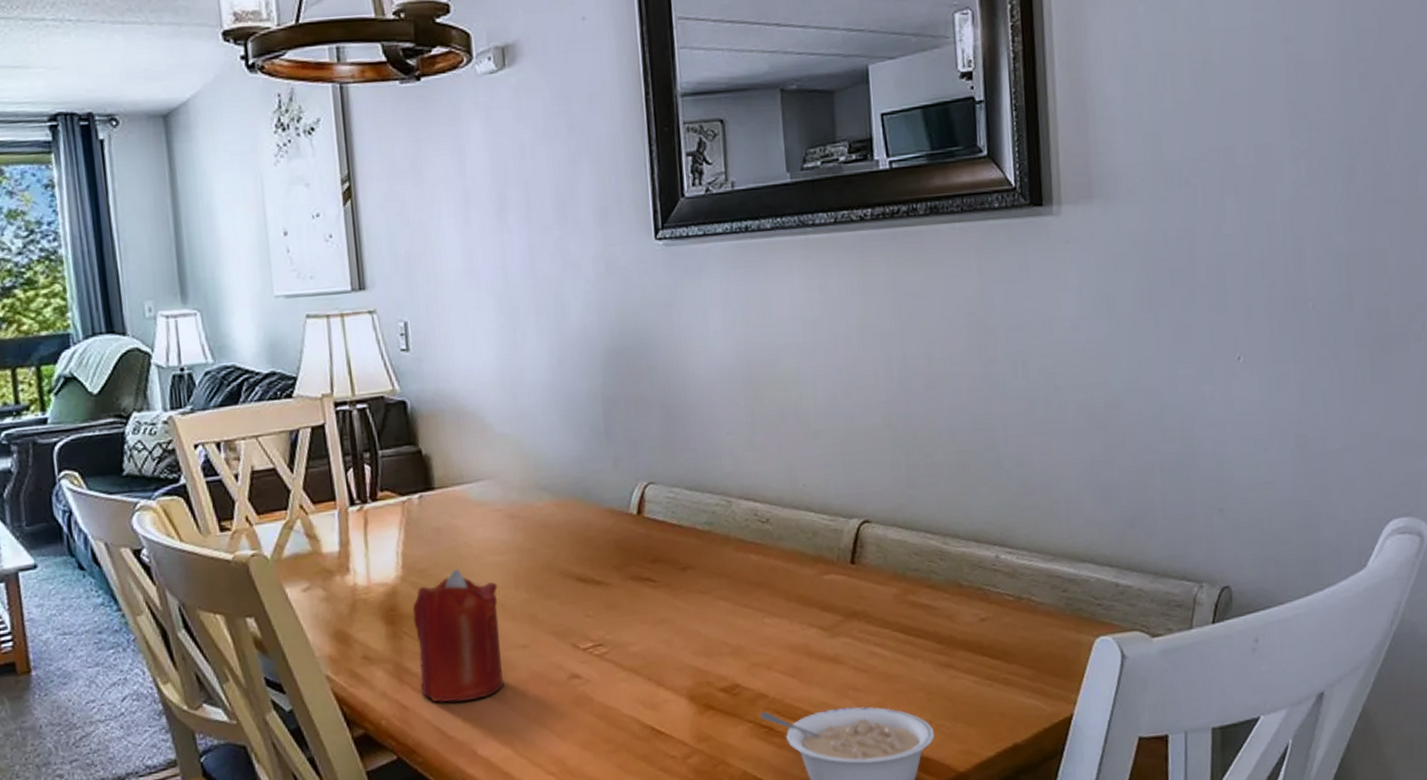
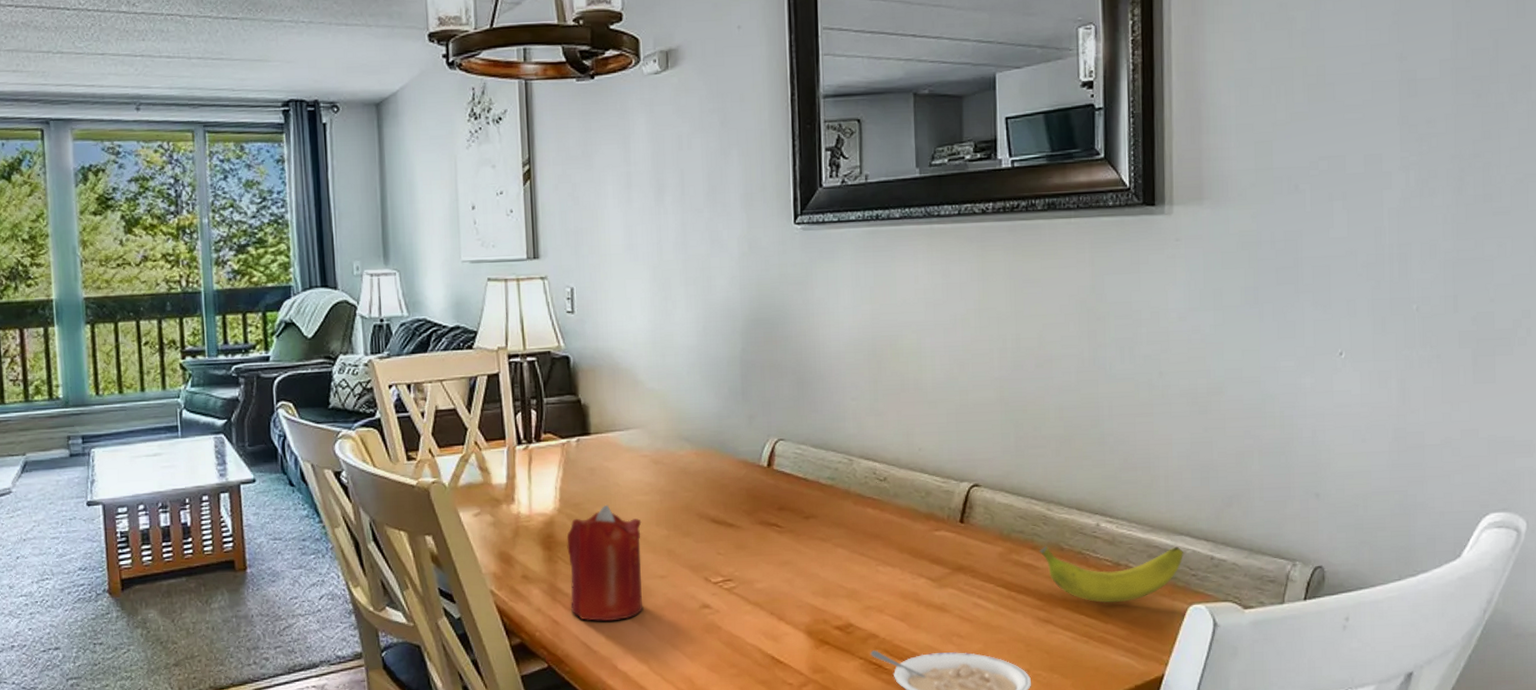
banana: none [936,574,1089,642] -> present [1039,545,1185,604]

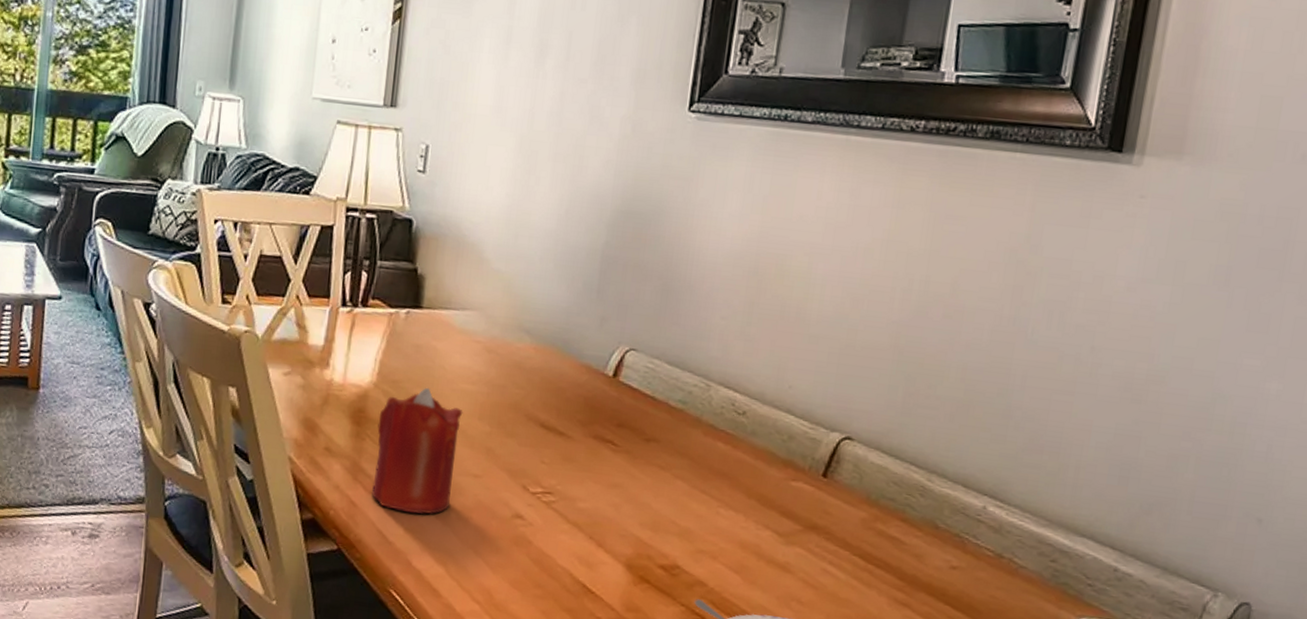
banana: present [1039,545,1185,604] -> none [909,520,1083,600]

